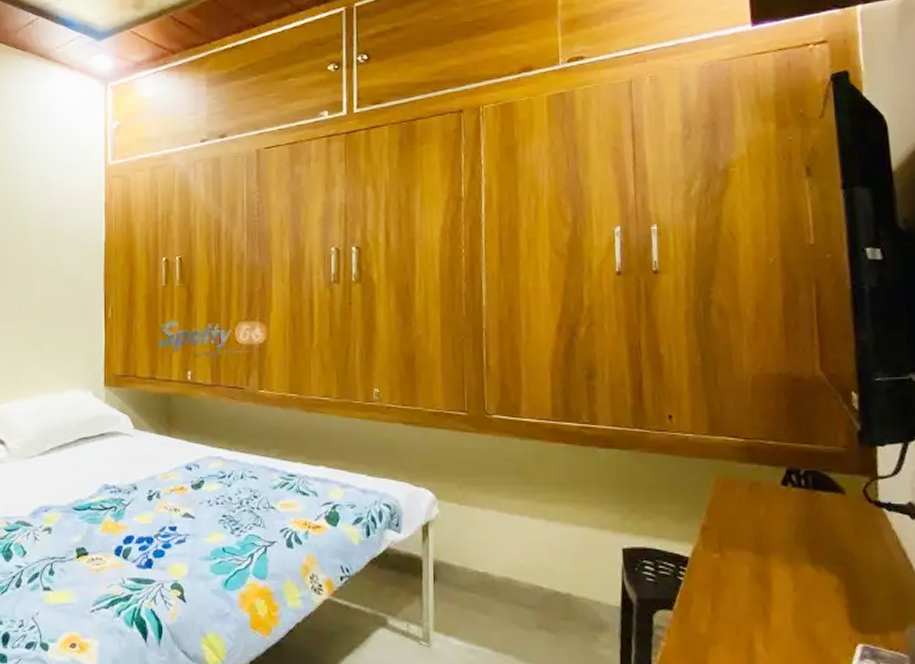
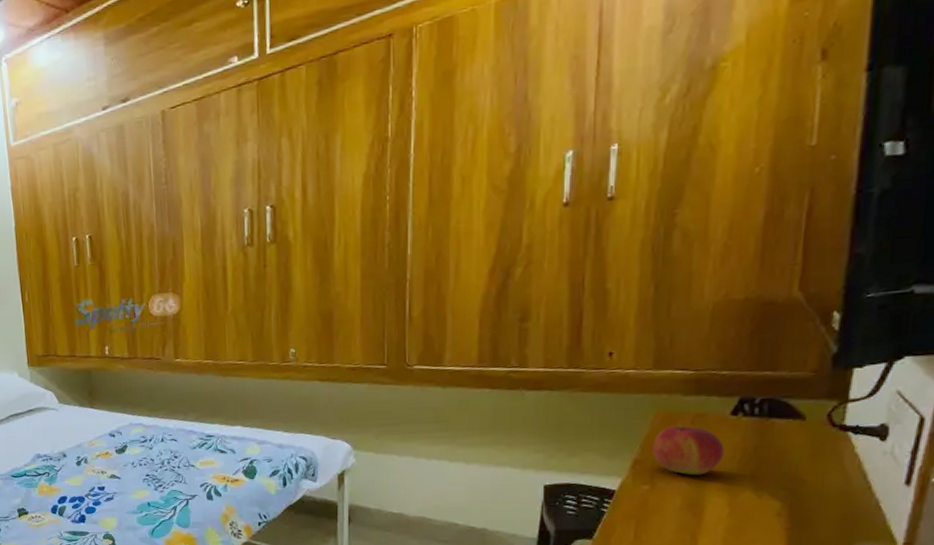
apple: none [717,493,781,545] -> present [653,426,725,476]

